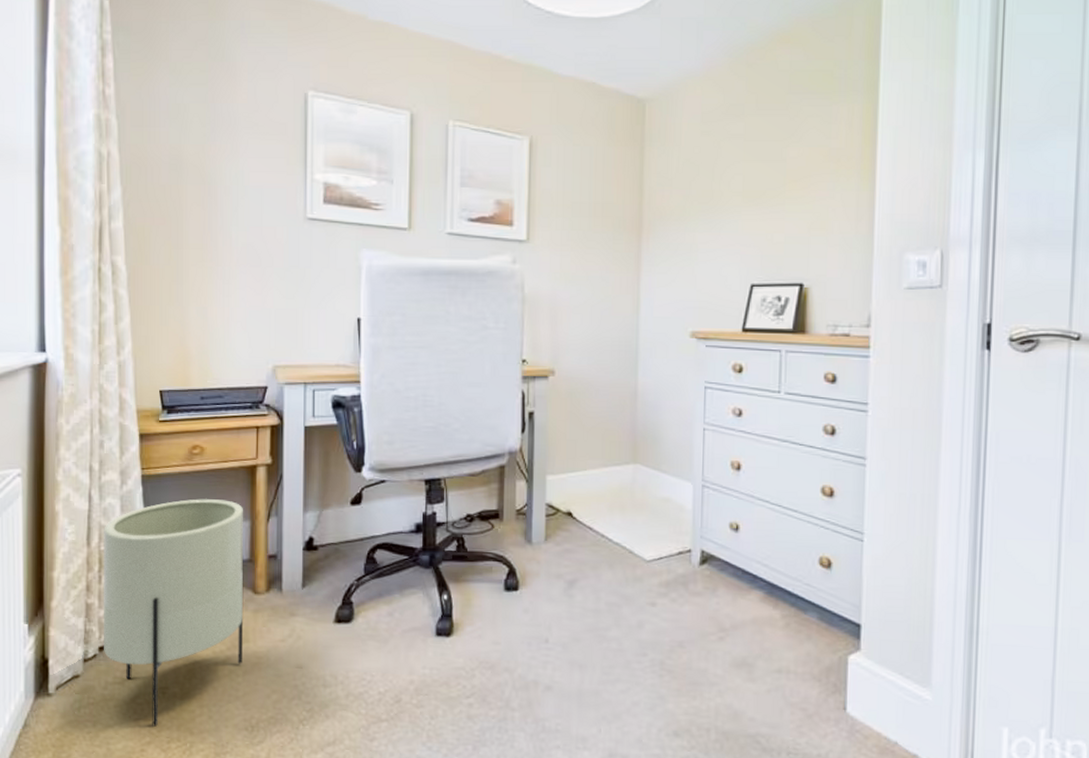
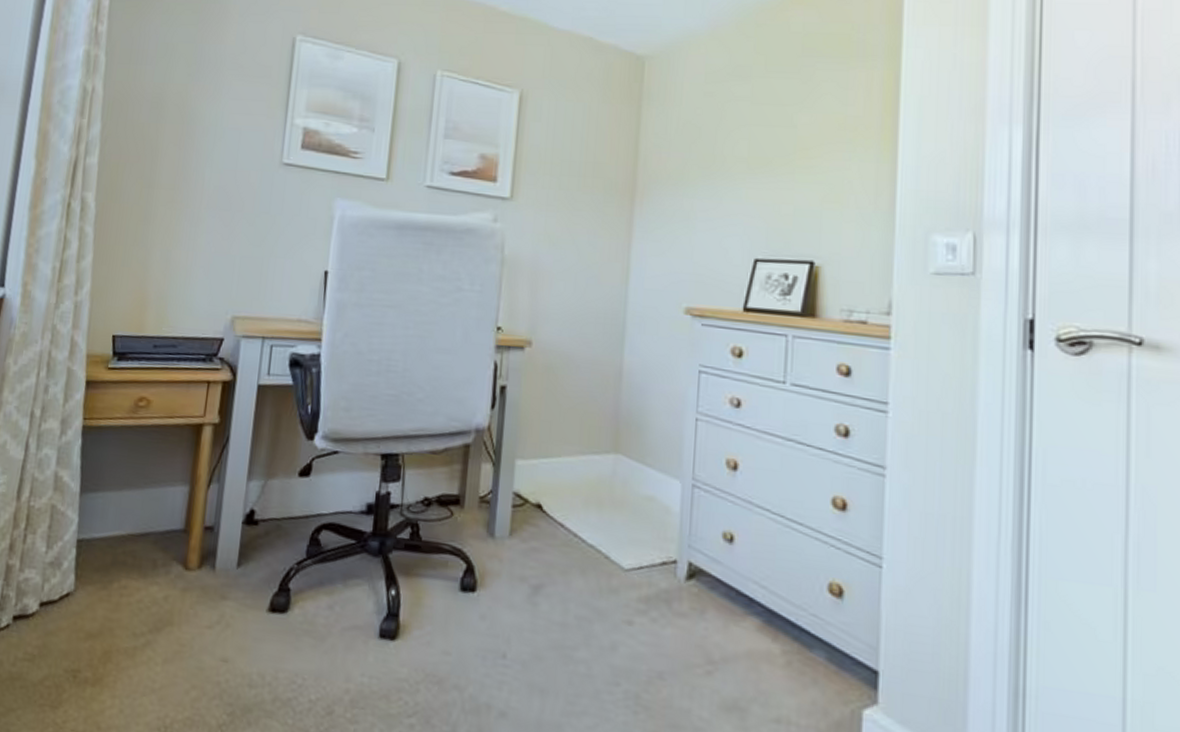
planter: present [104,499,244,728] -> none [18,456,184,717]

